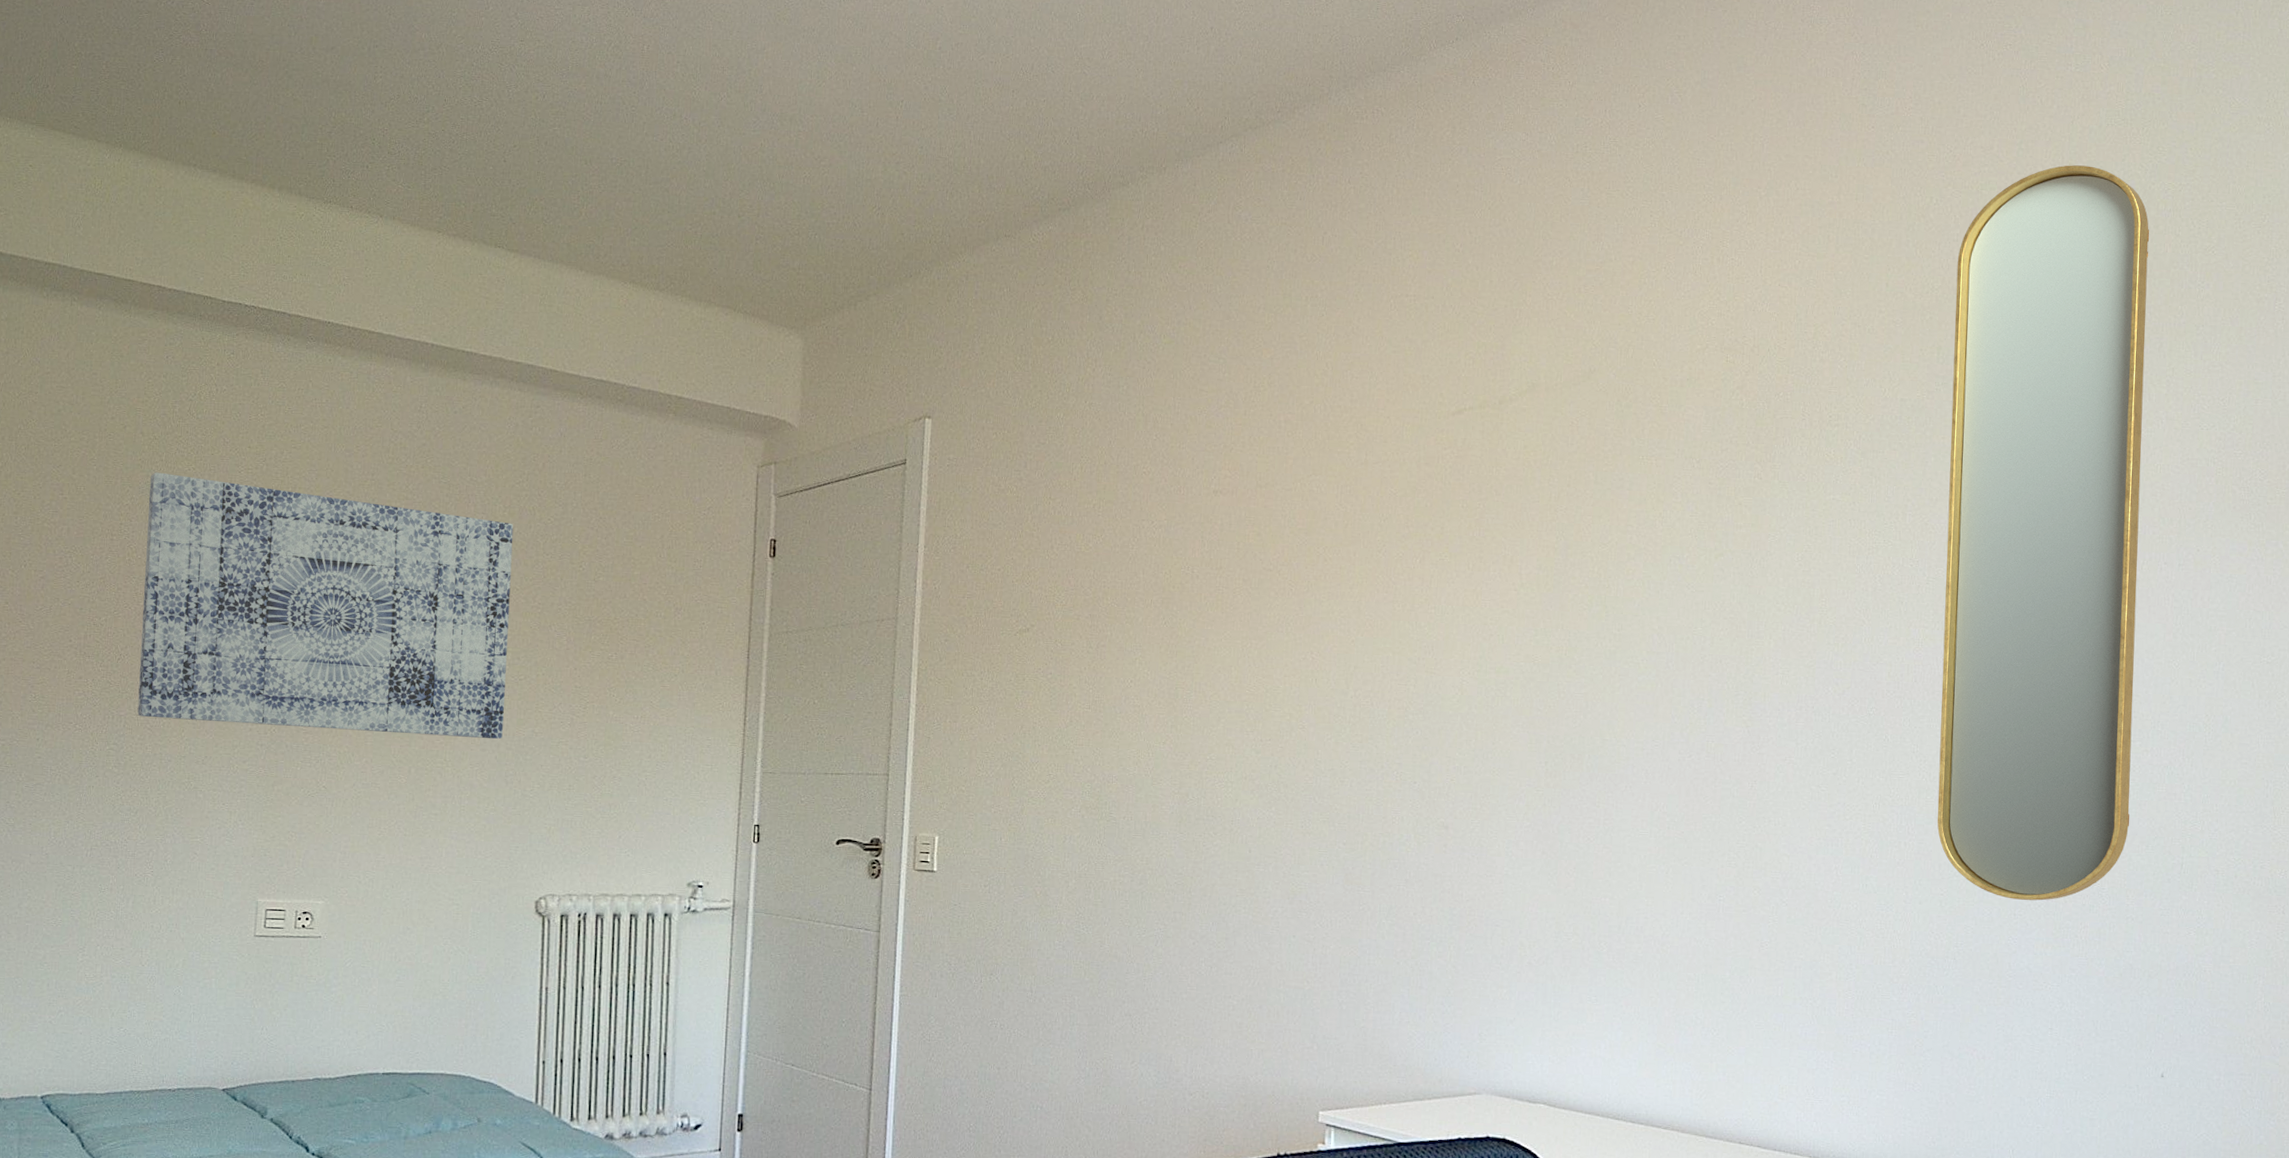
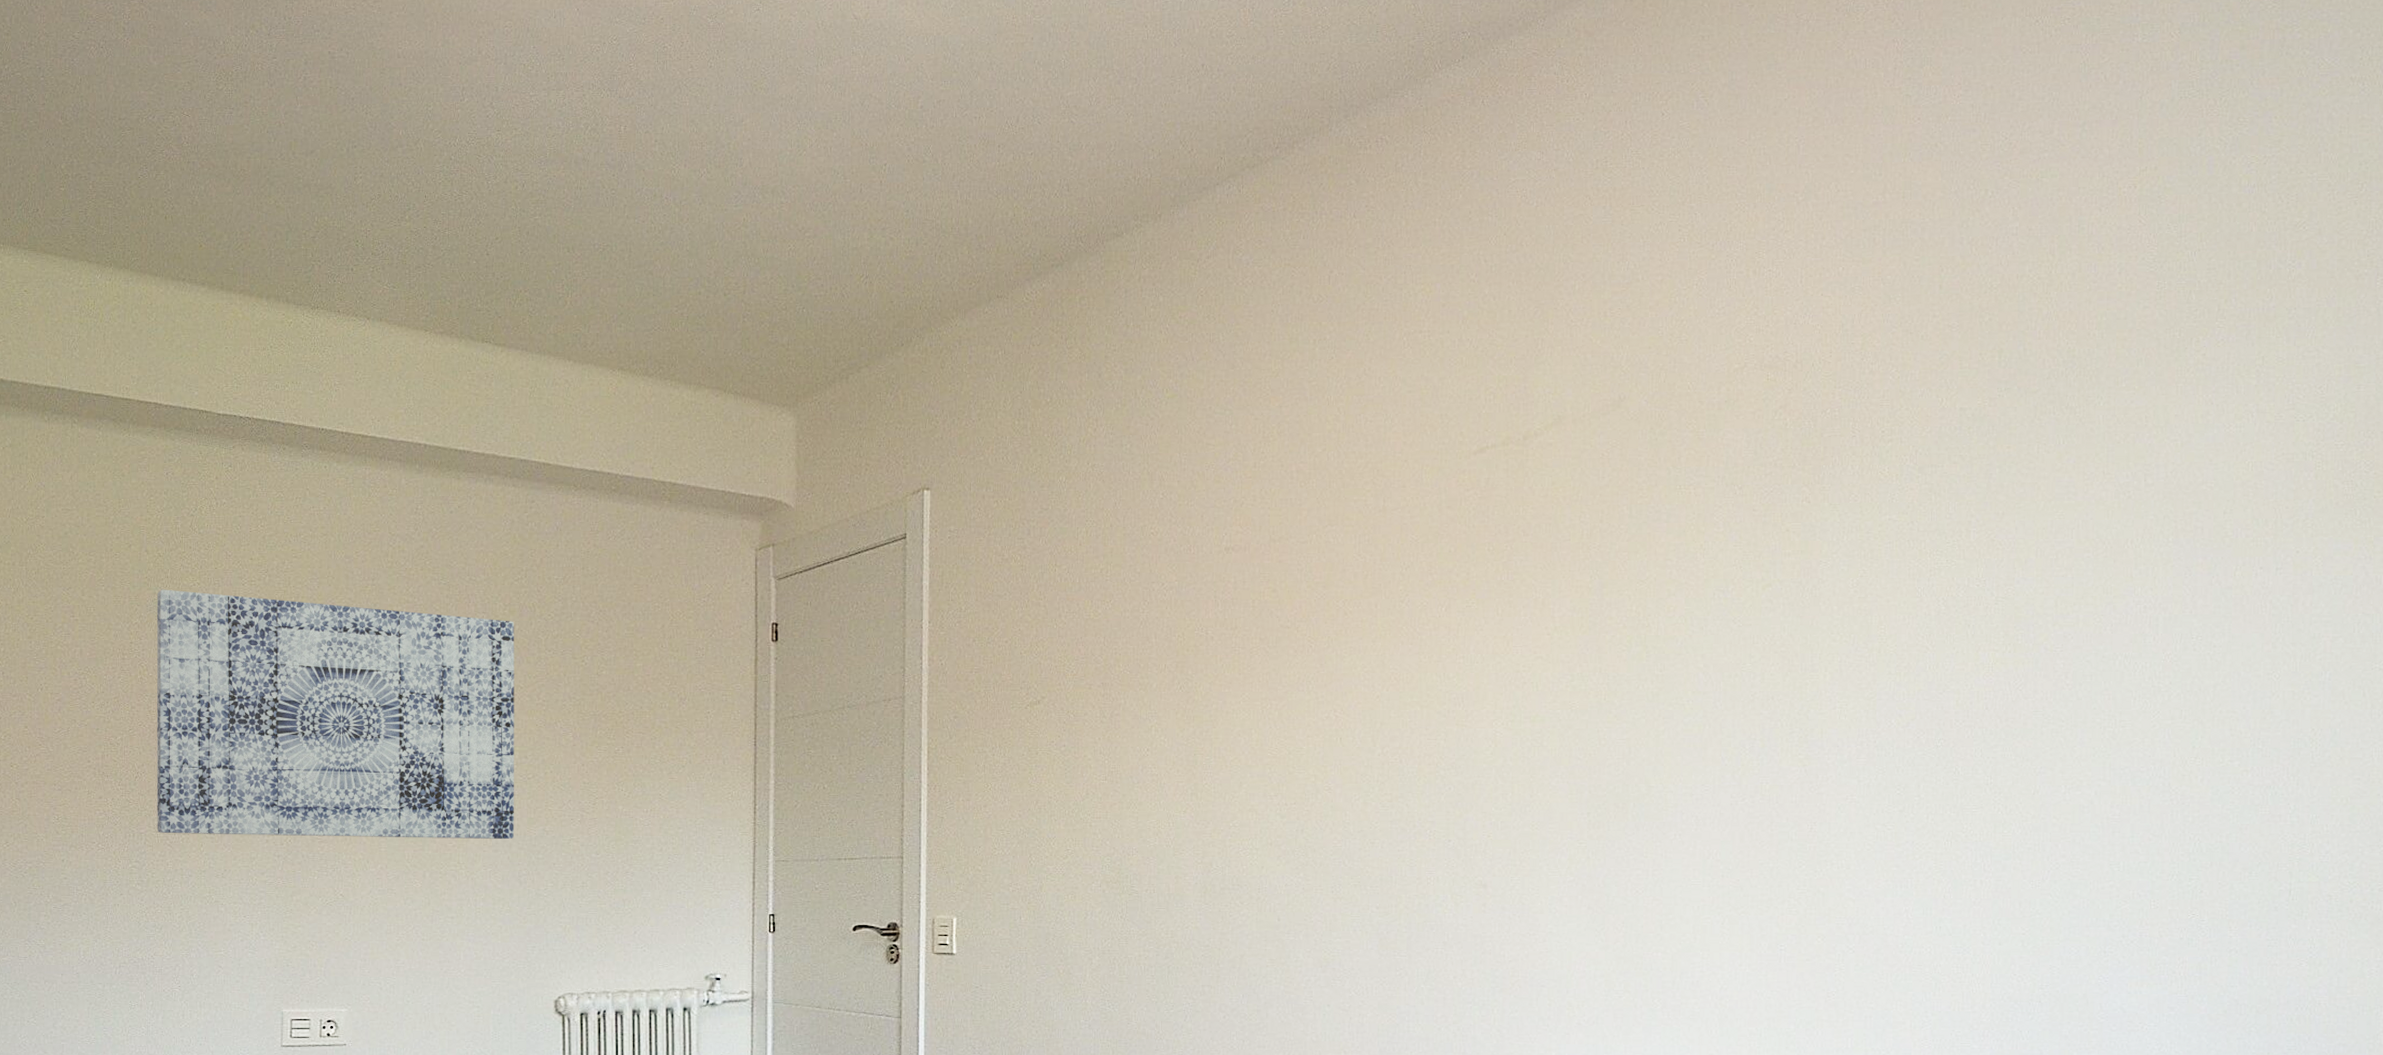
home mirror: present [1937,165,2150,901] -> none [2015,144,2232,936]

